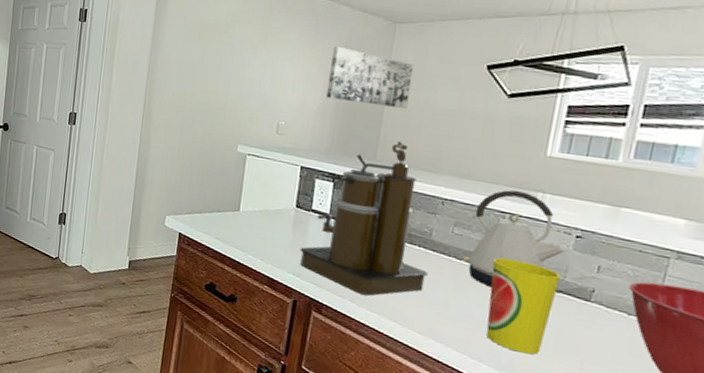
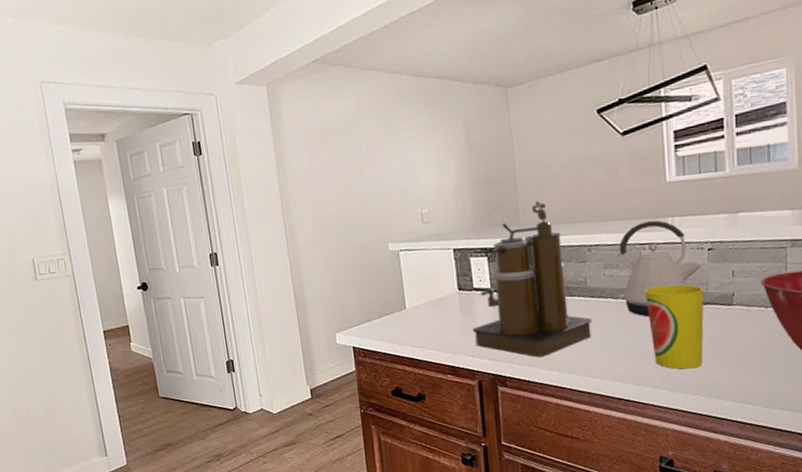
wall art: present [326,46,414,108] -> none [455,122,536,176]

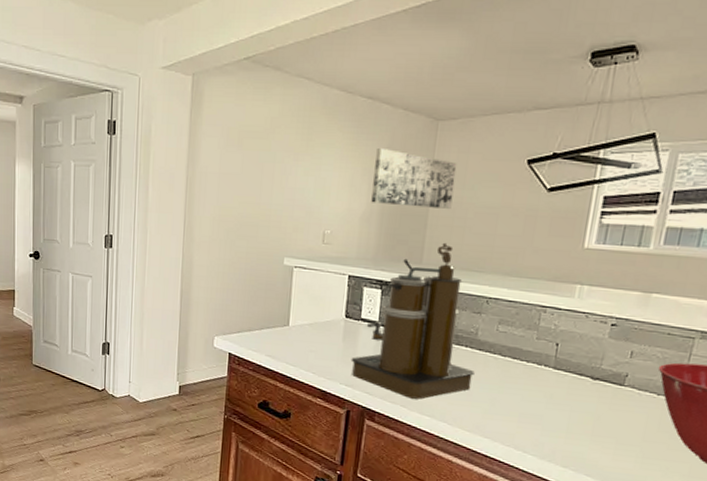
wall art: none [455,122,536,176] -> present [371,147,457,209]
kettle: present [618,220,703,317] -> none [506,283,602,381]
cup: present [645,284,704,370] -> none [530,351,598,441]

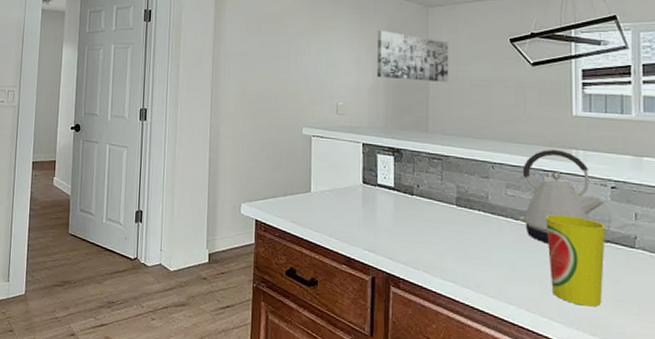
coffee maker: present [351,242,475,399] -> none [371,112,490,264]
kettle: none [506,283,602,381] -> present [518,149,605,244]
cup: none [530,351,598,441] -> present [546,214,606,307]

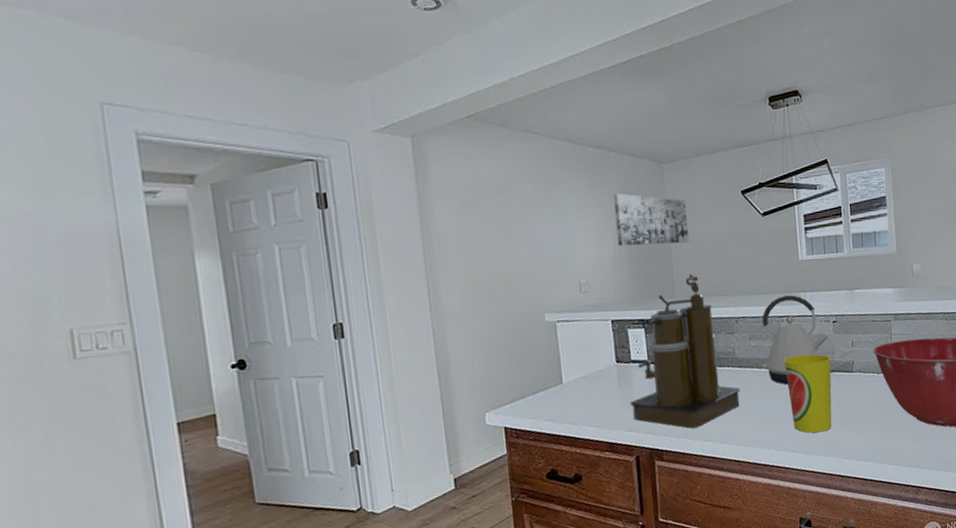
coffee maker: none [371,112,490,264] -> present [630,273,740,429]

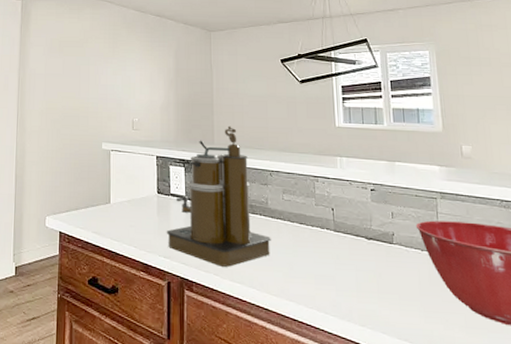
wall art: present [614,193,689,246] -> none [168,52,230,98]
kettle: present [762,294,829,385] -> none [294,157,366,243]
cup: present [784,354,832,433] -> none [318,215,369,299]

